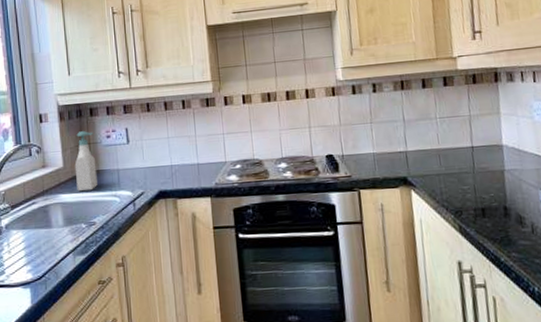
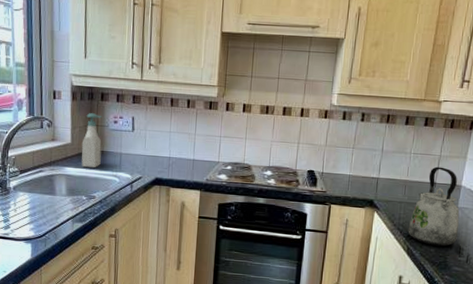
kettle: none [453,127,514,219] -> present [408,166,460,247]

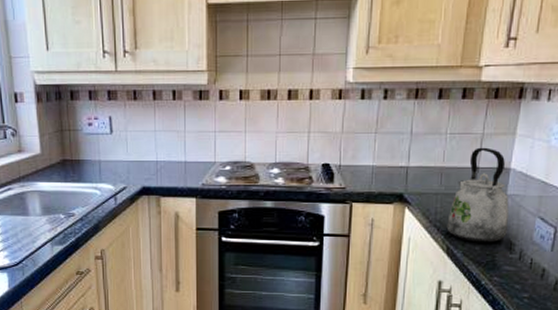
soap bottle: present [81,113,102,168] -> none [53,116,77,181]

